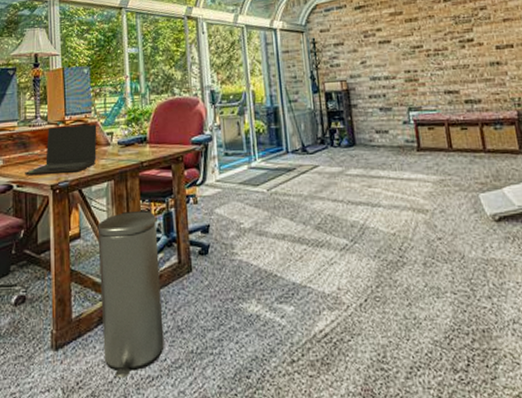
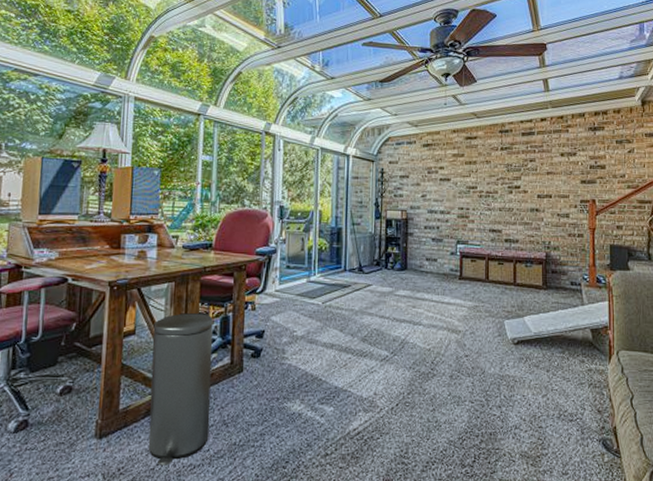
laptop: present [25,124,97,176] -> none [82,225,163,271]

